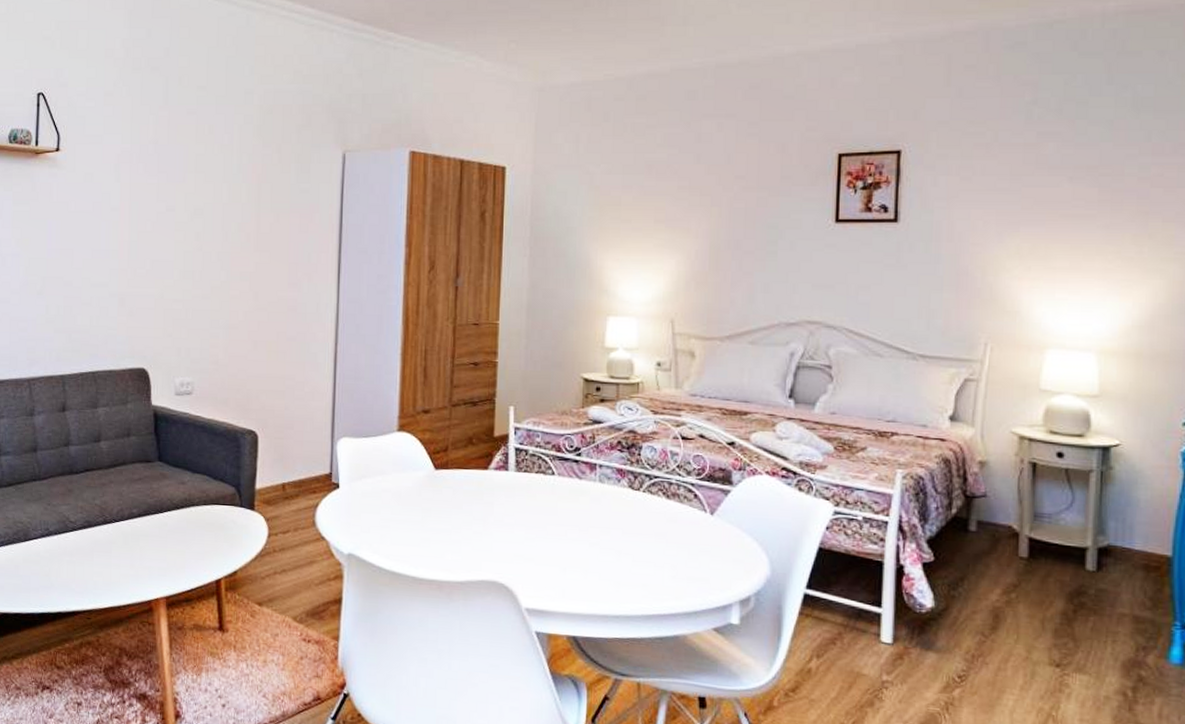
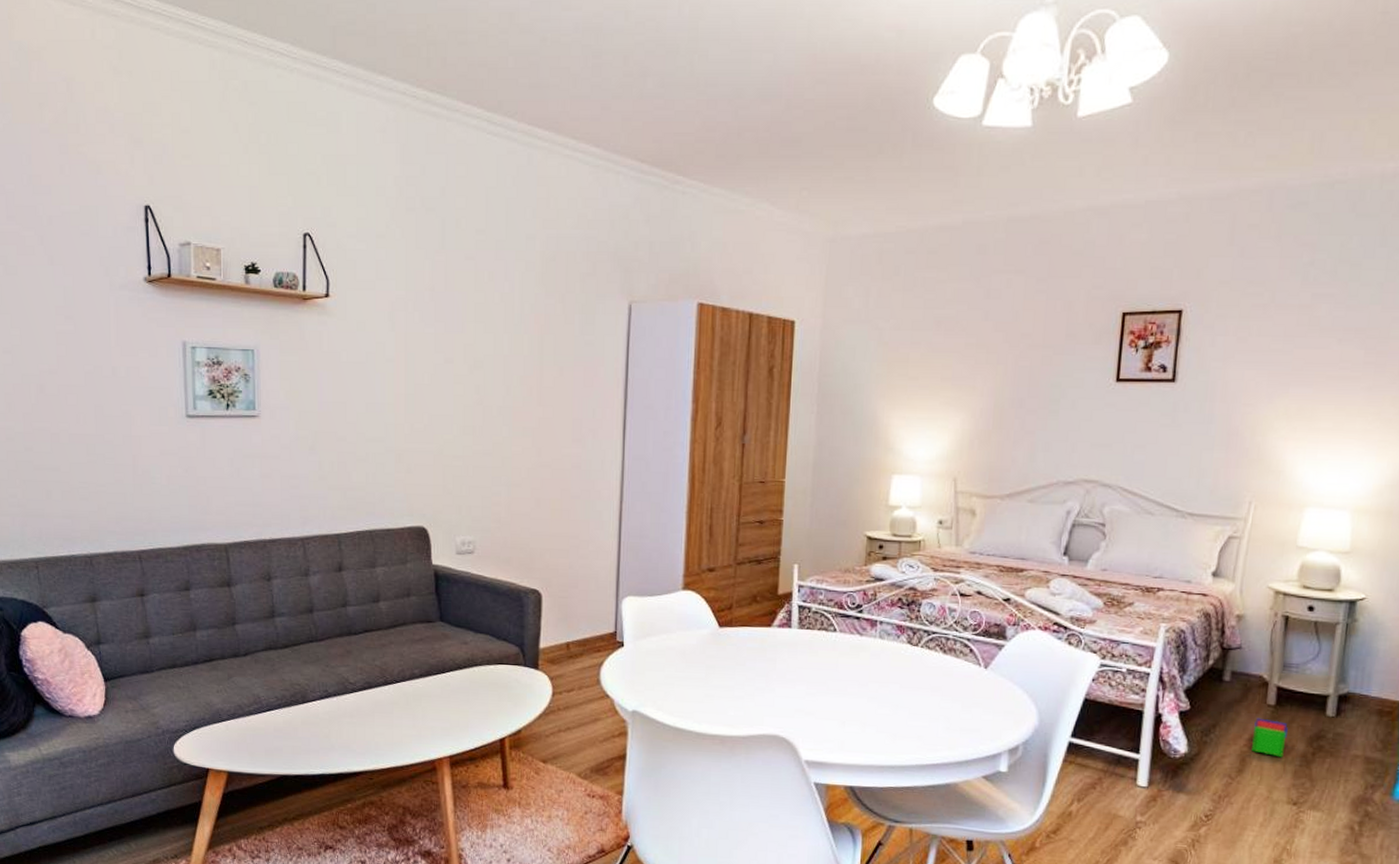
stacking toy: none [1005,571,1044,615] -> present [1252,718,1288,758]

